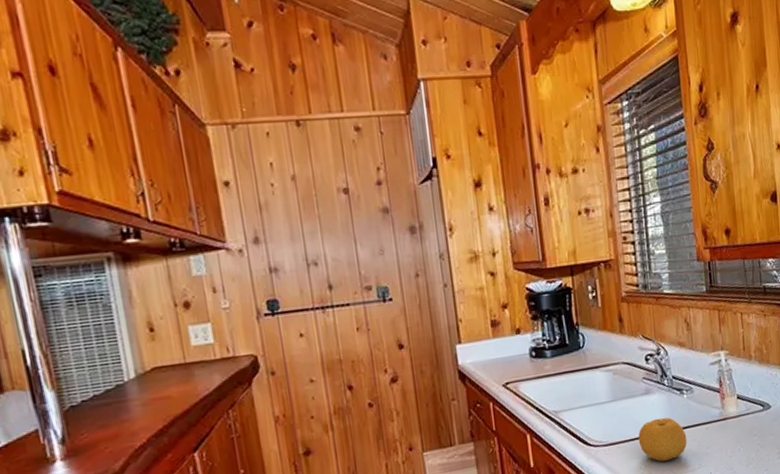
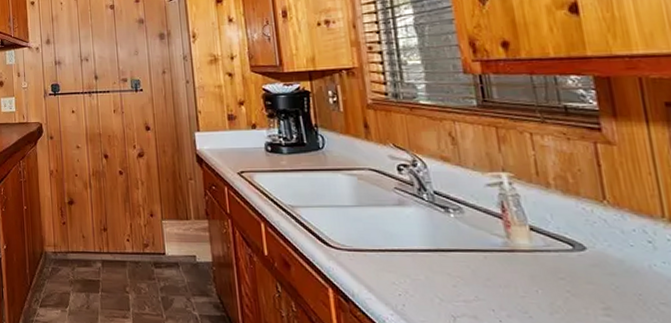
fruit: present [638,417,687,462] -> none [389,233,457,282]

